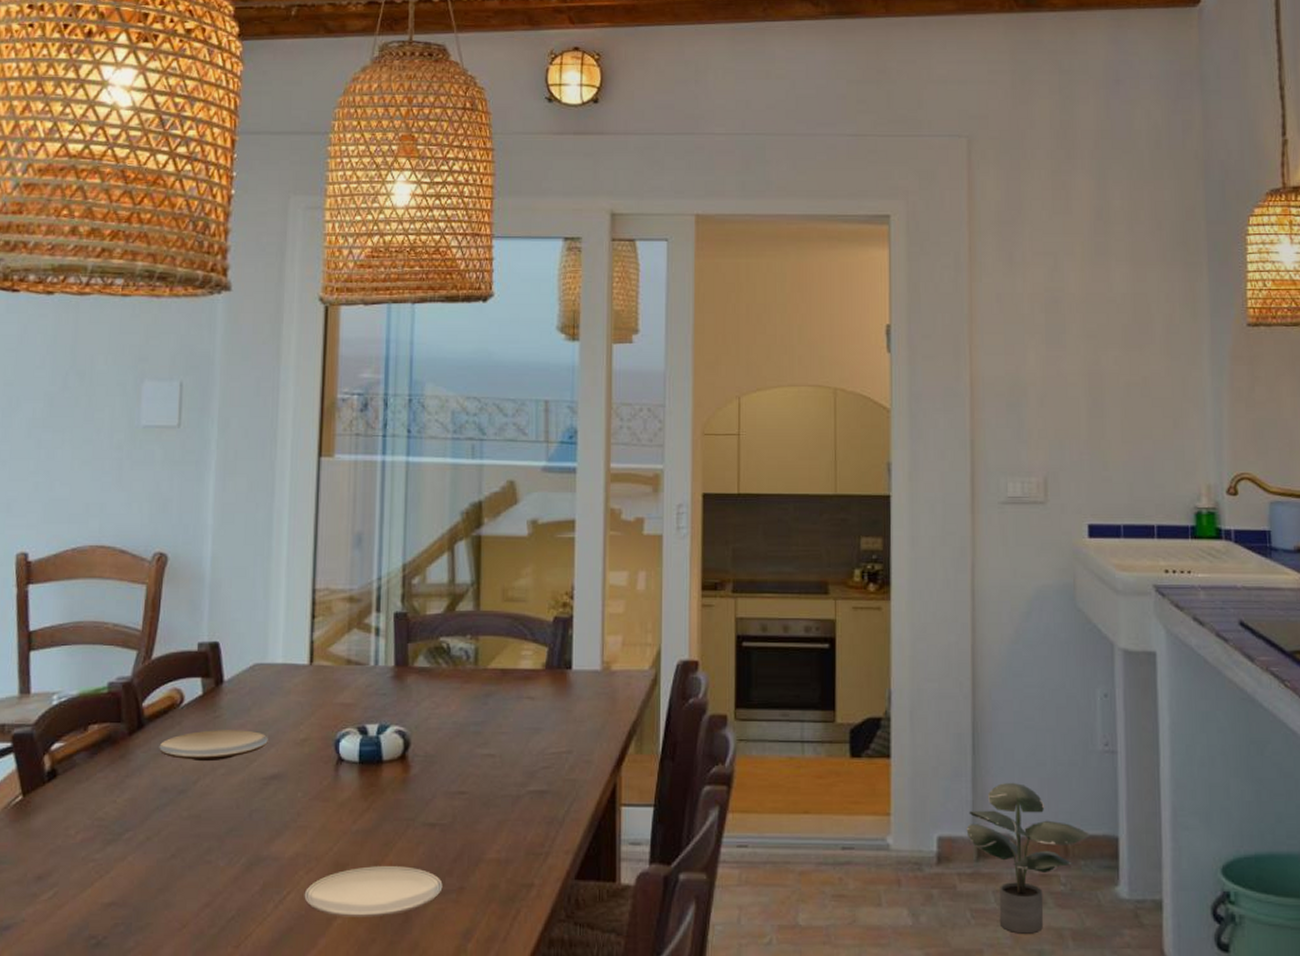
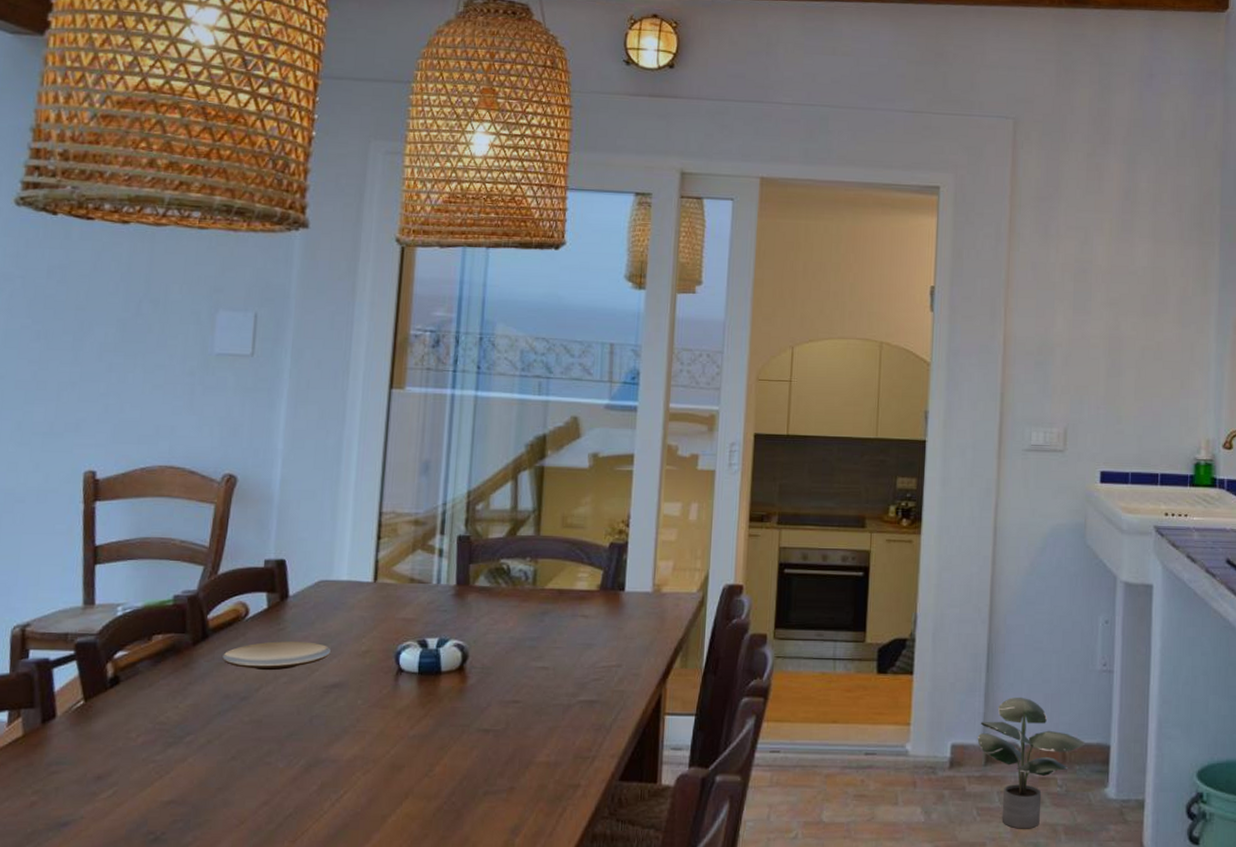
plate: present [304,866,443,917] -> none [360,768,494,815]

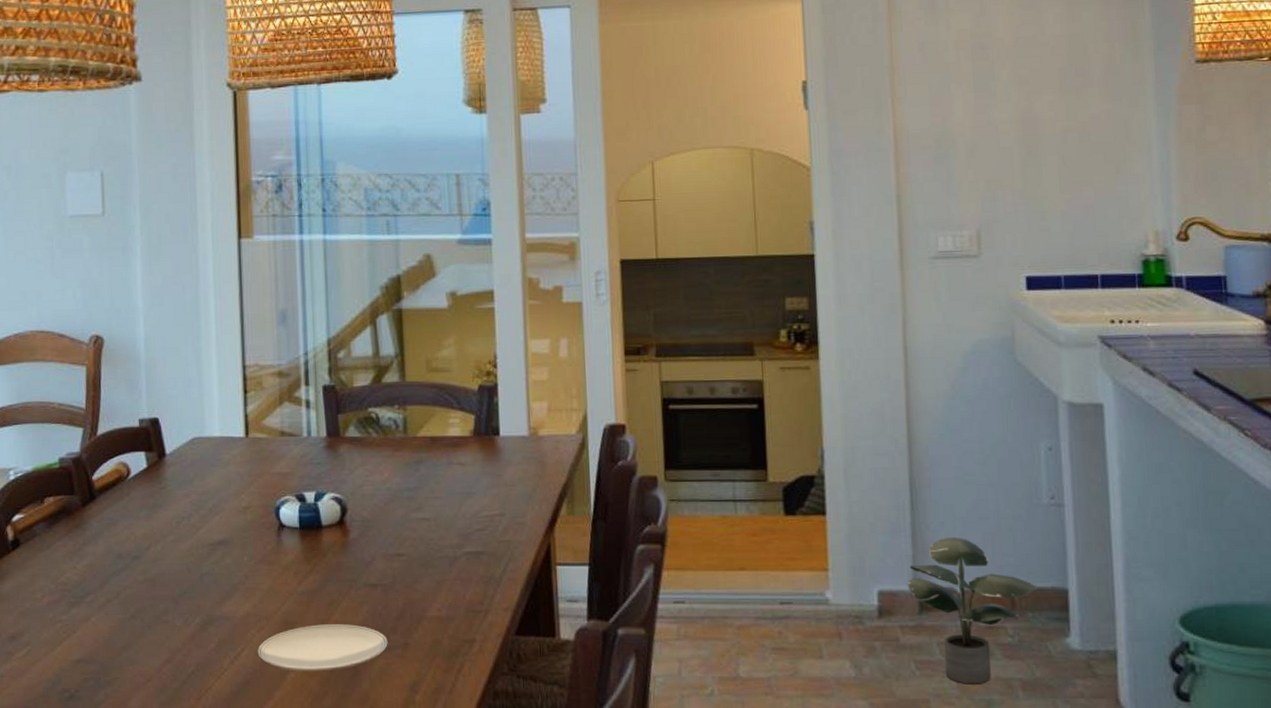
plate: present [222,641,331,671] -> none [111,499,212,530]
plate: none [360,768,494,815] -> present [257,624,388,672]

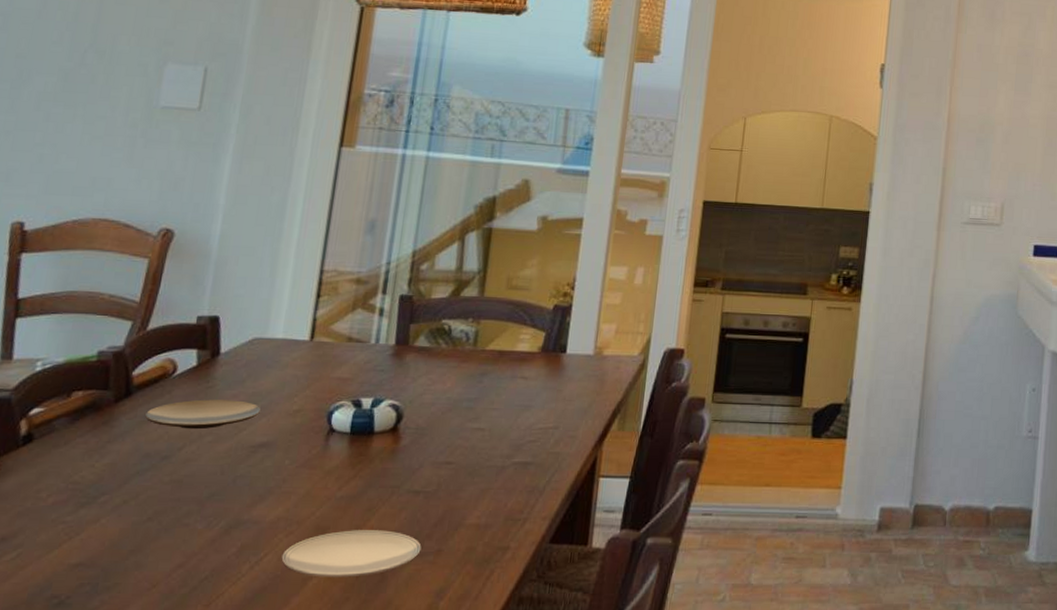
plate: none [111,499,212,530] -> present [145,399,261,430]
potted plant: present [907,536,1037,686] -> none [905,461,1008,592]

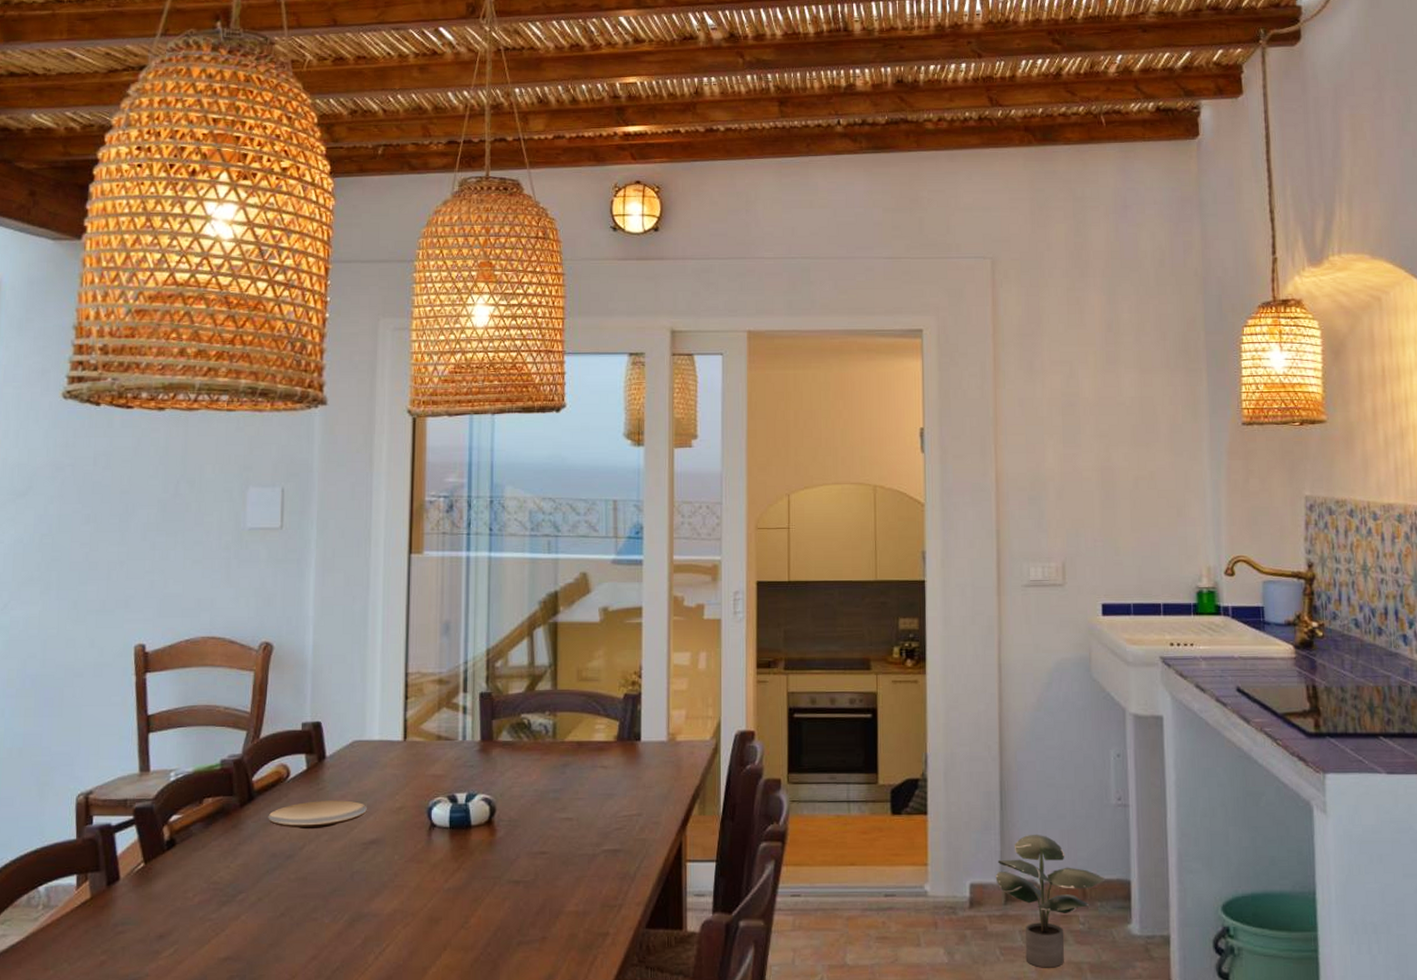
plate: present [281,530,422,578] -> none [402,919,527,966]
potted plant: none [905,461,1008,592] -> present [995,834,1104,969]

